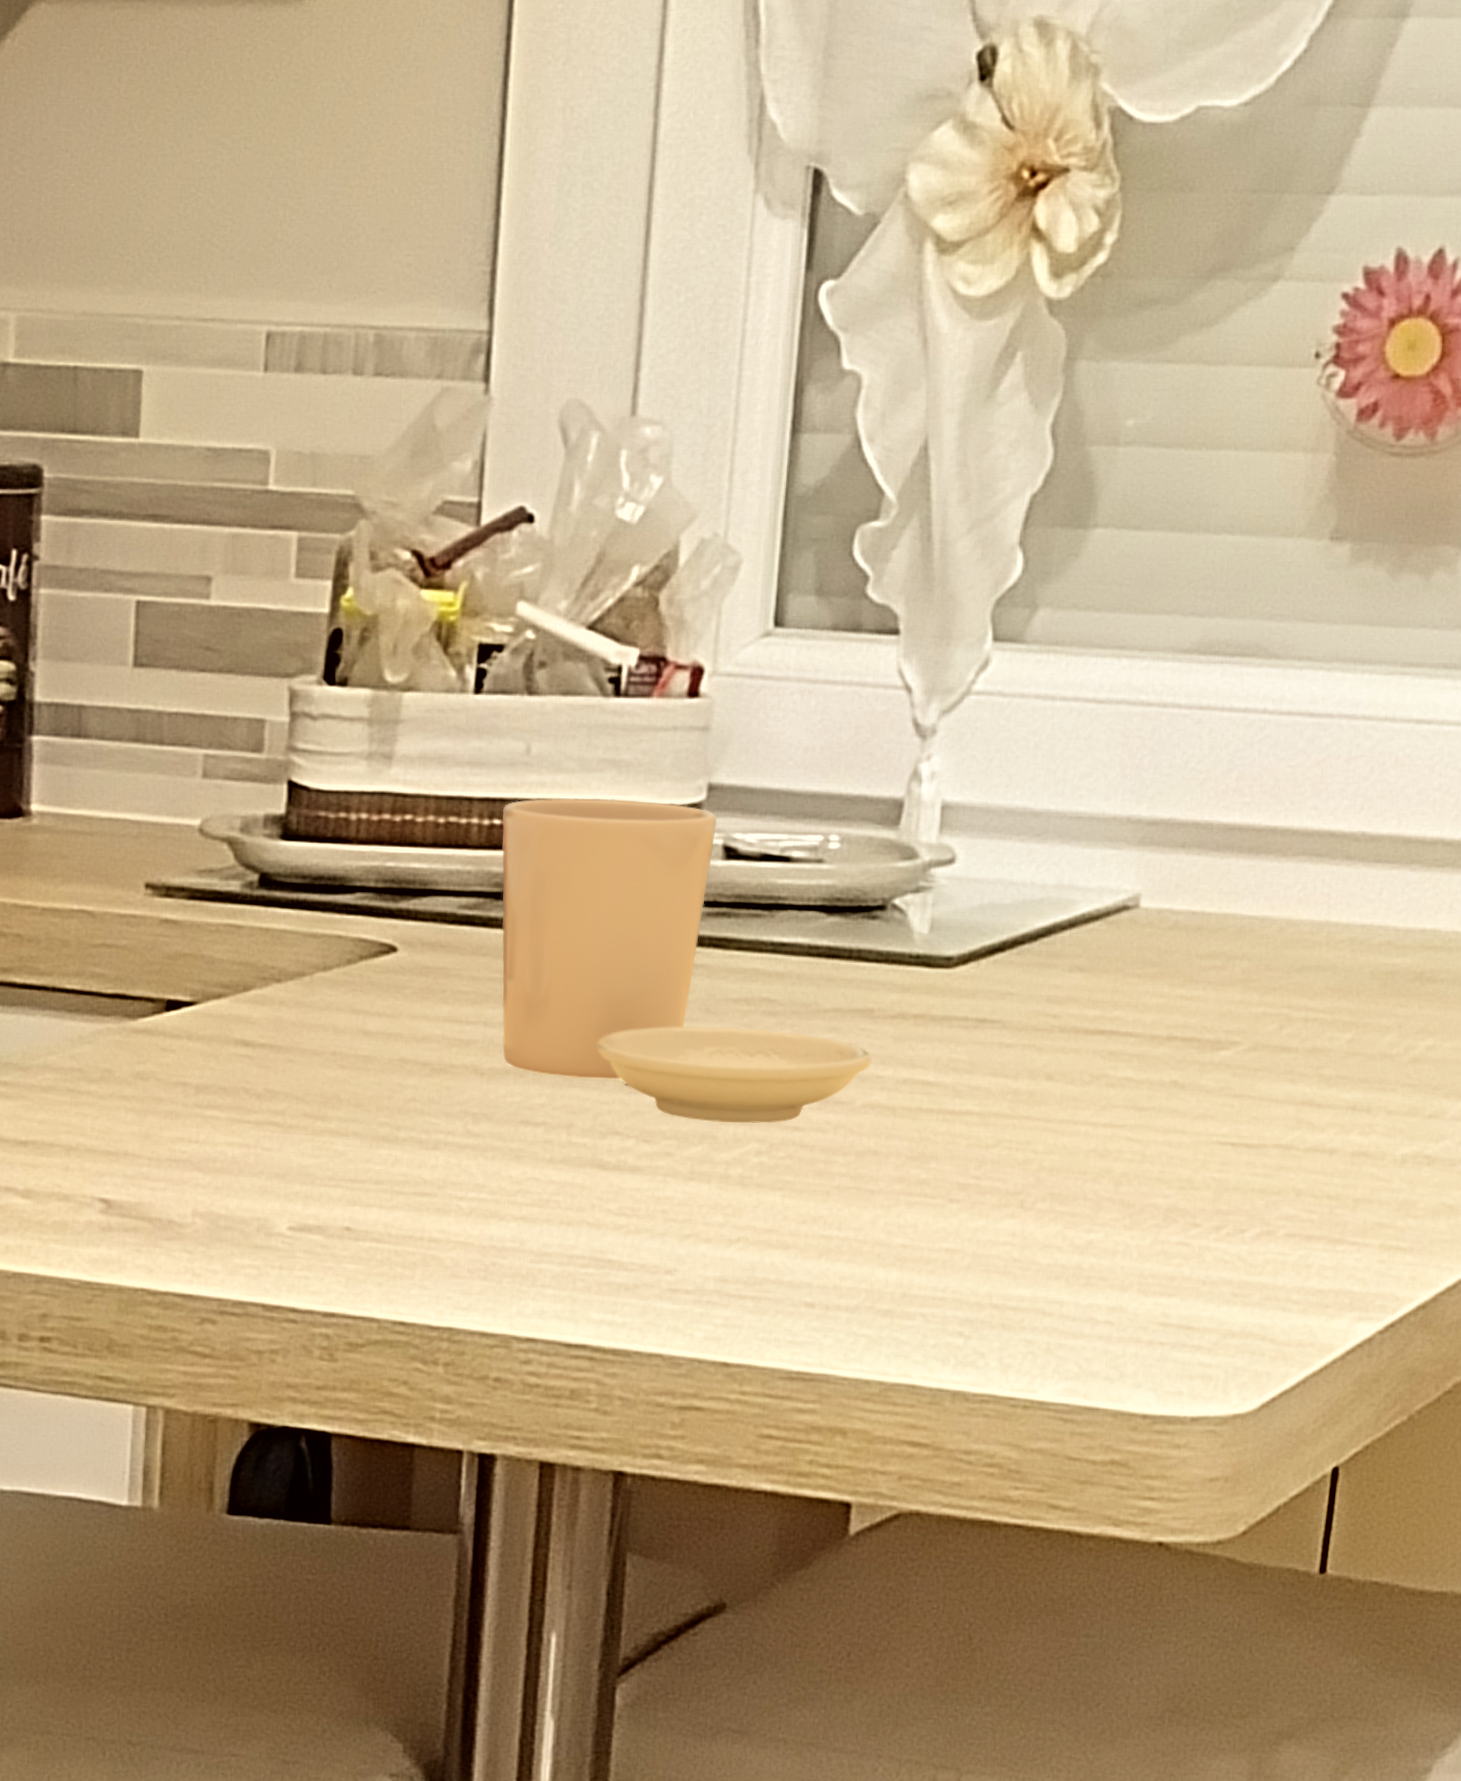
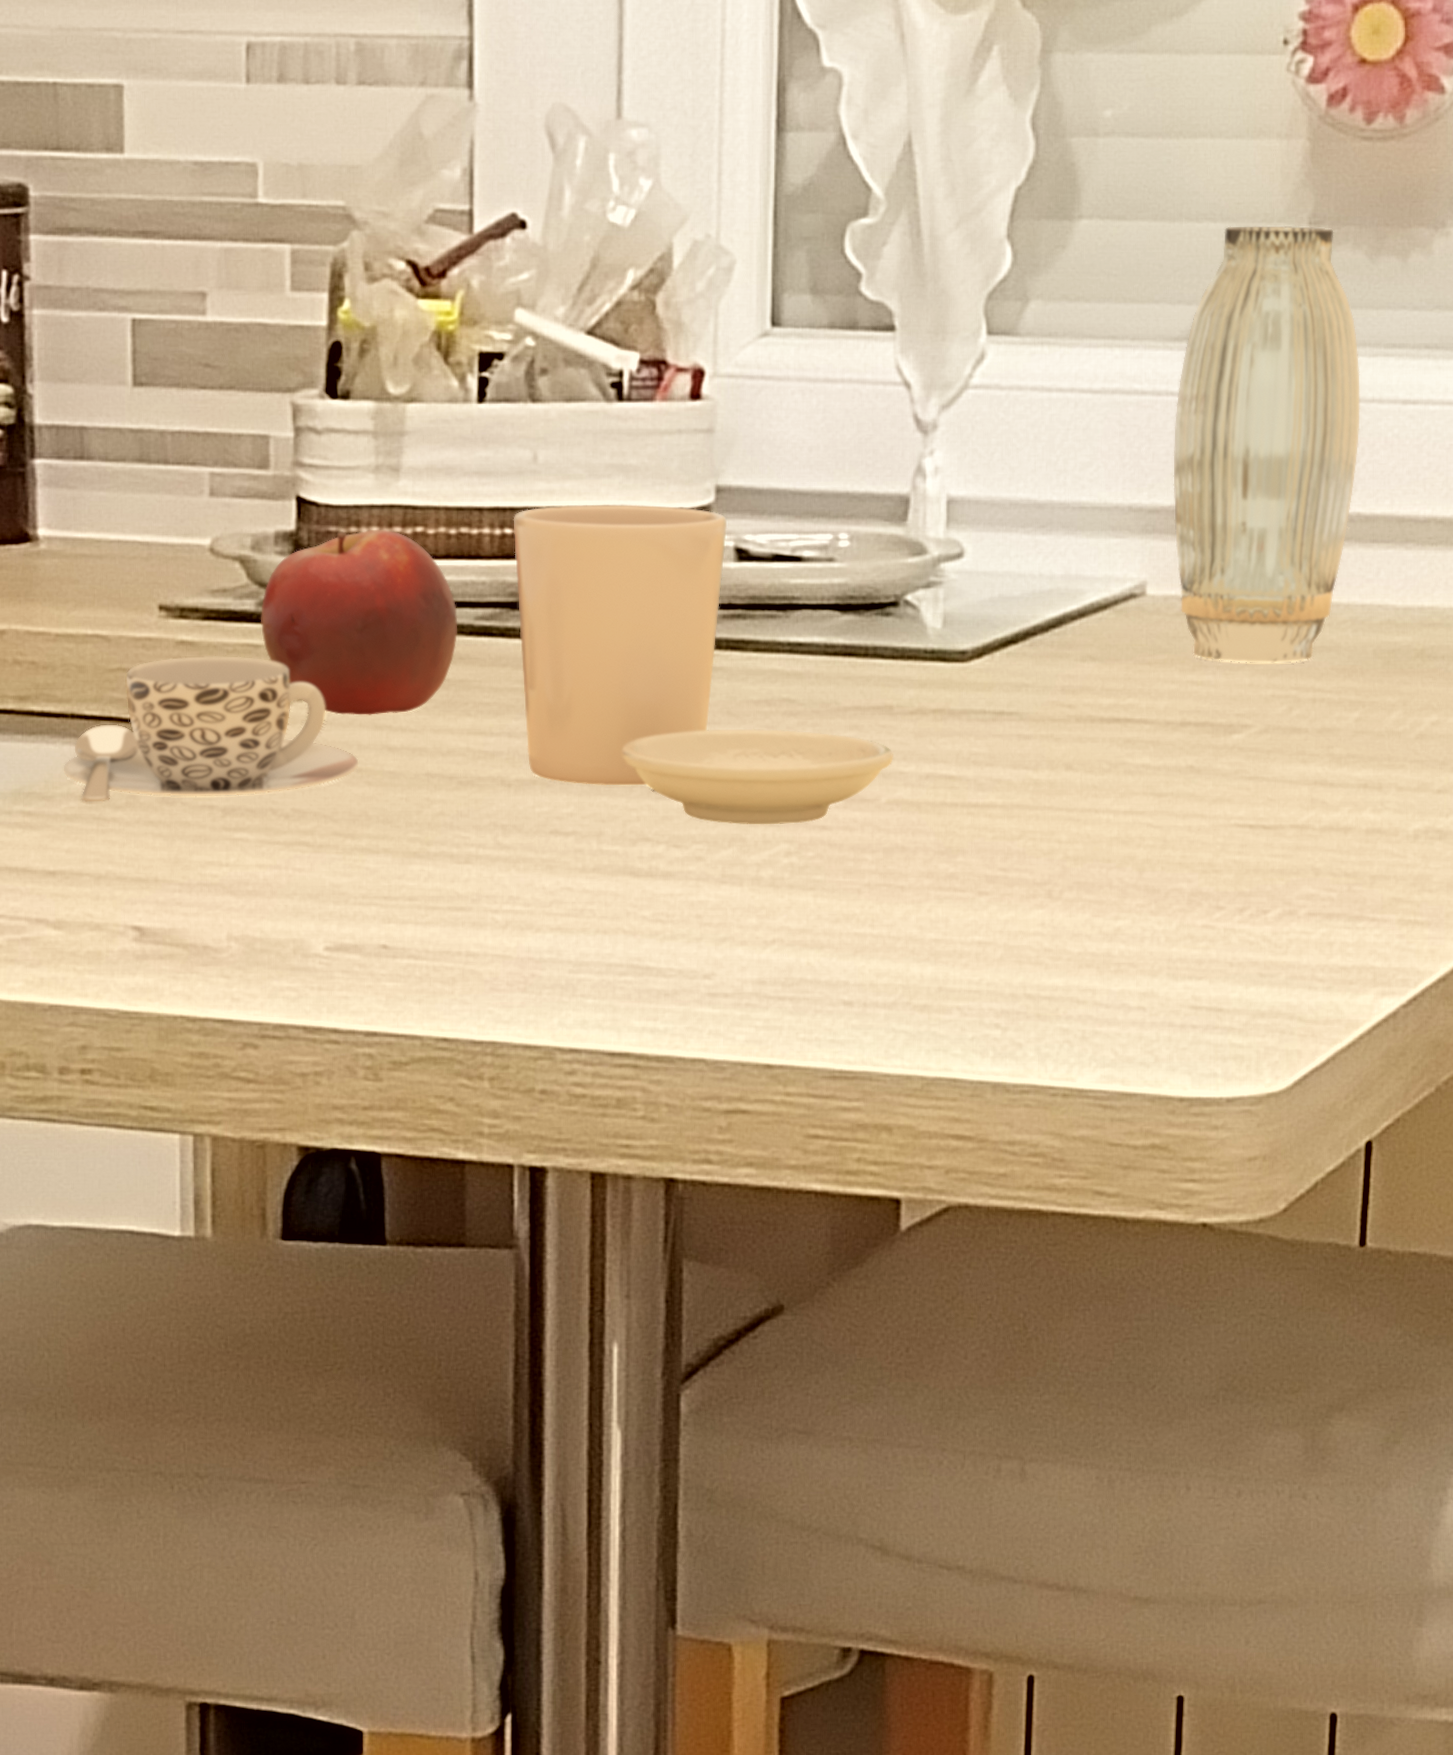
teacup: none [41,935,334,1075] -> present [63,656,359,803]
fruit: none [245,815,442,999] -> present [261,529,458,715]
vase: none [1173,539,1374,981] -> present [1173,225,1360,663]

